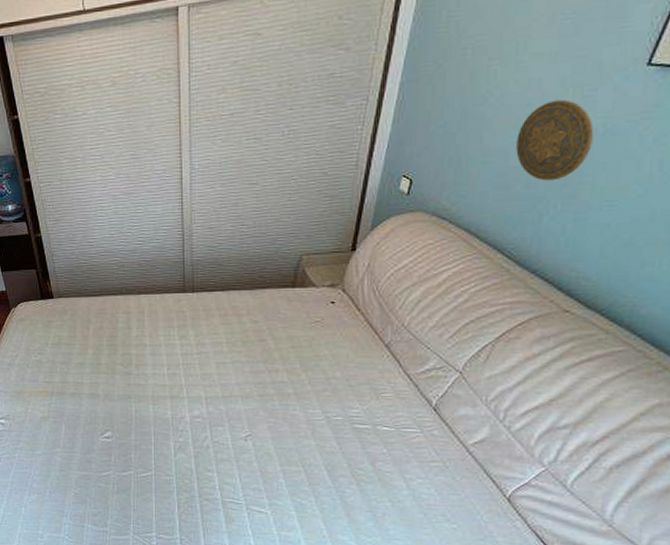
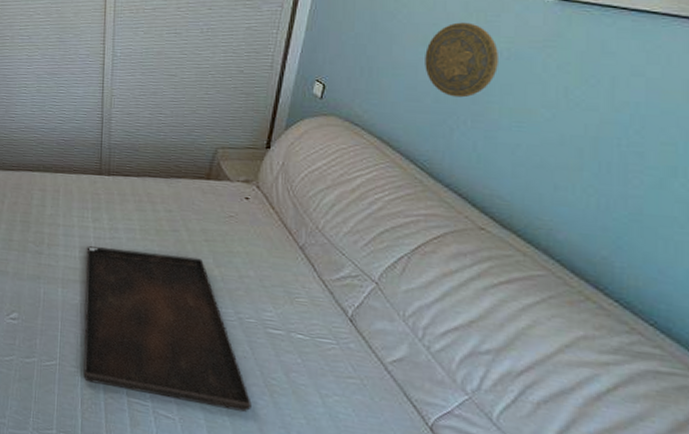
serving tray: none [175,363,340,501] -> present [83,246,252,412]

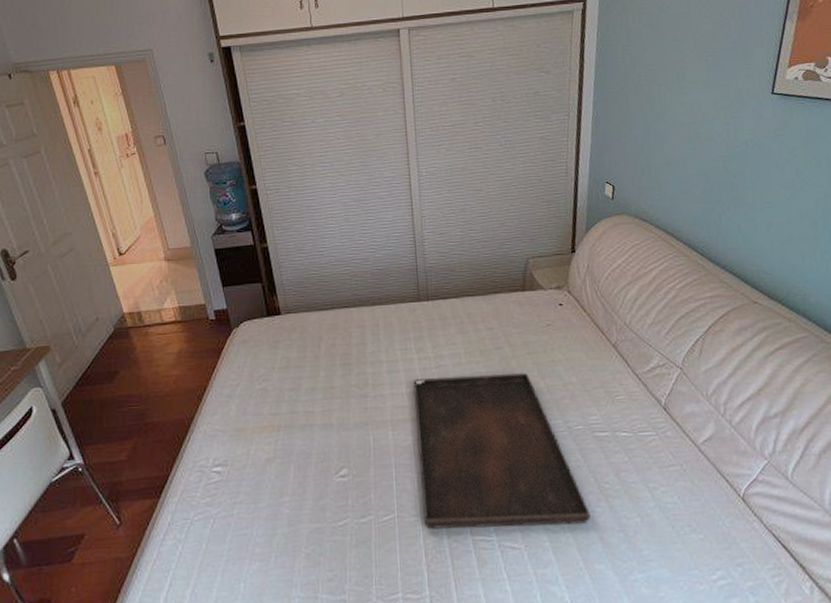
decorative plate: present [425,22,498,98] -> none [690,119,747,187]

